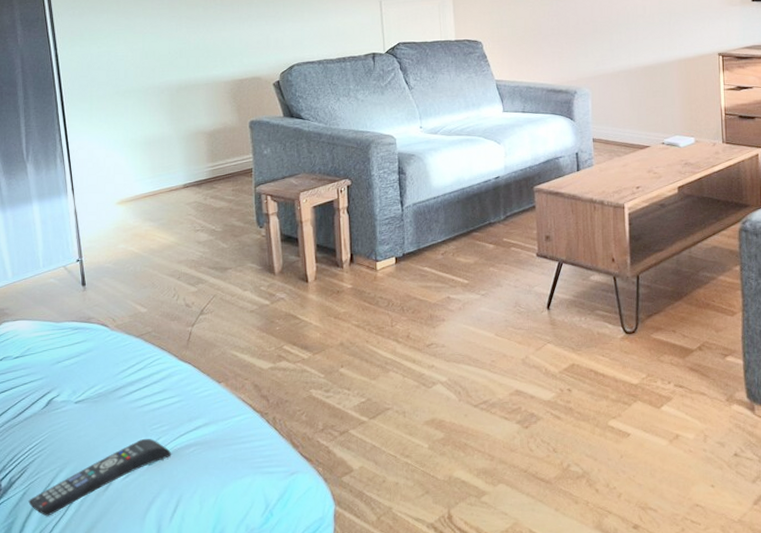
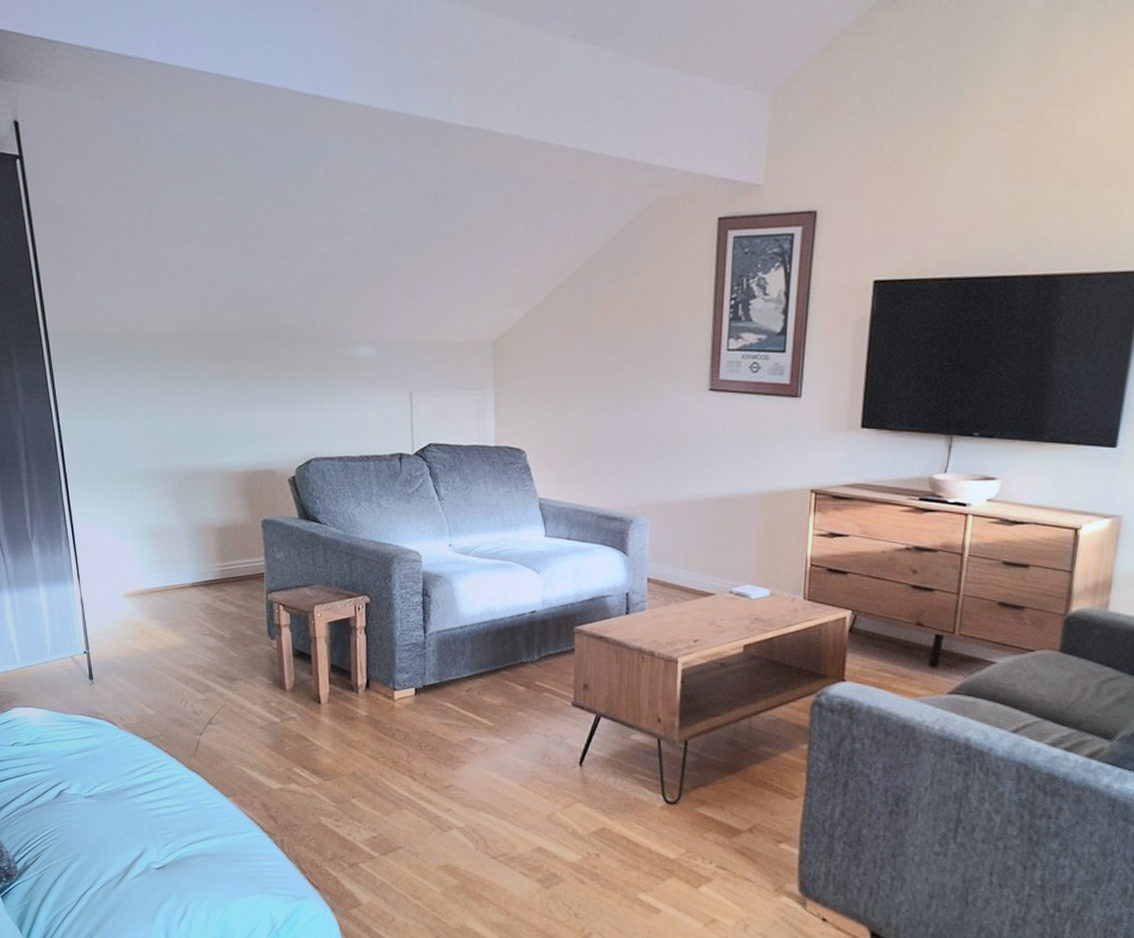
remote control: present [28,438,172,517] -> none [42,842,180,904]

